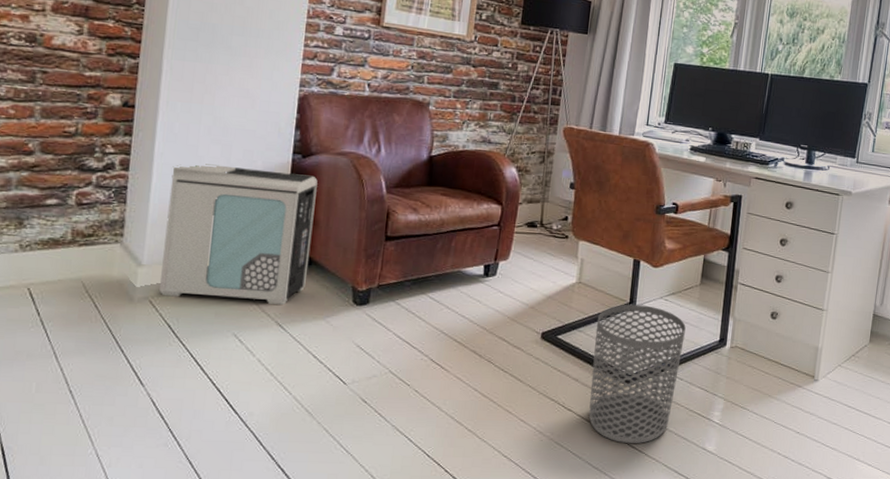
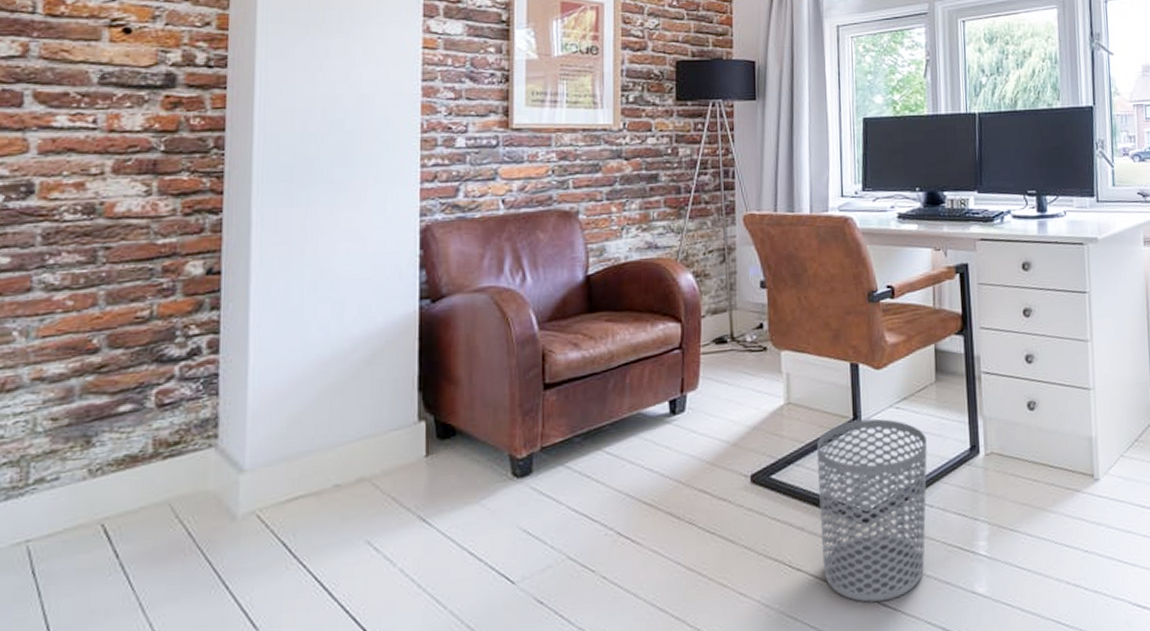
air purifier: present [160,164,318,305] -> none [269,323,453,507]

